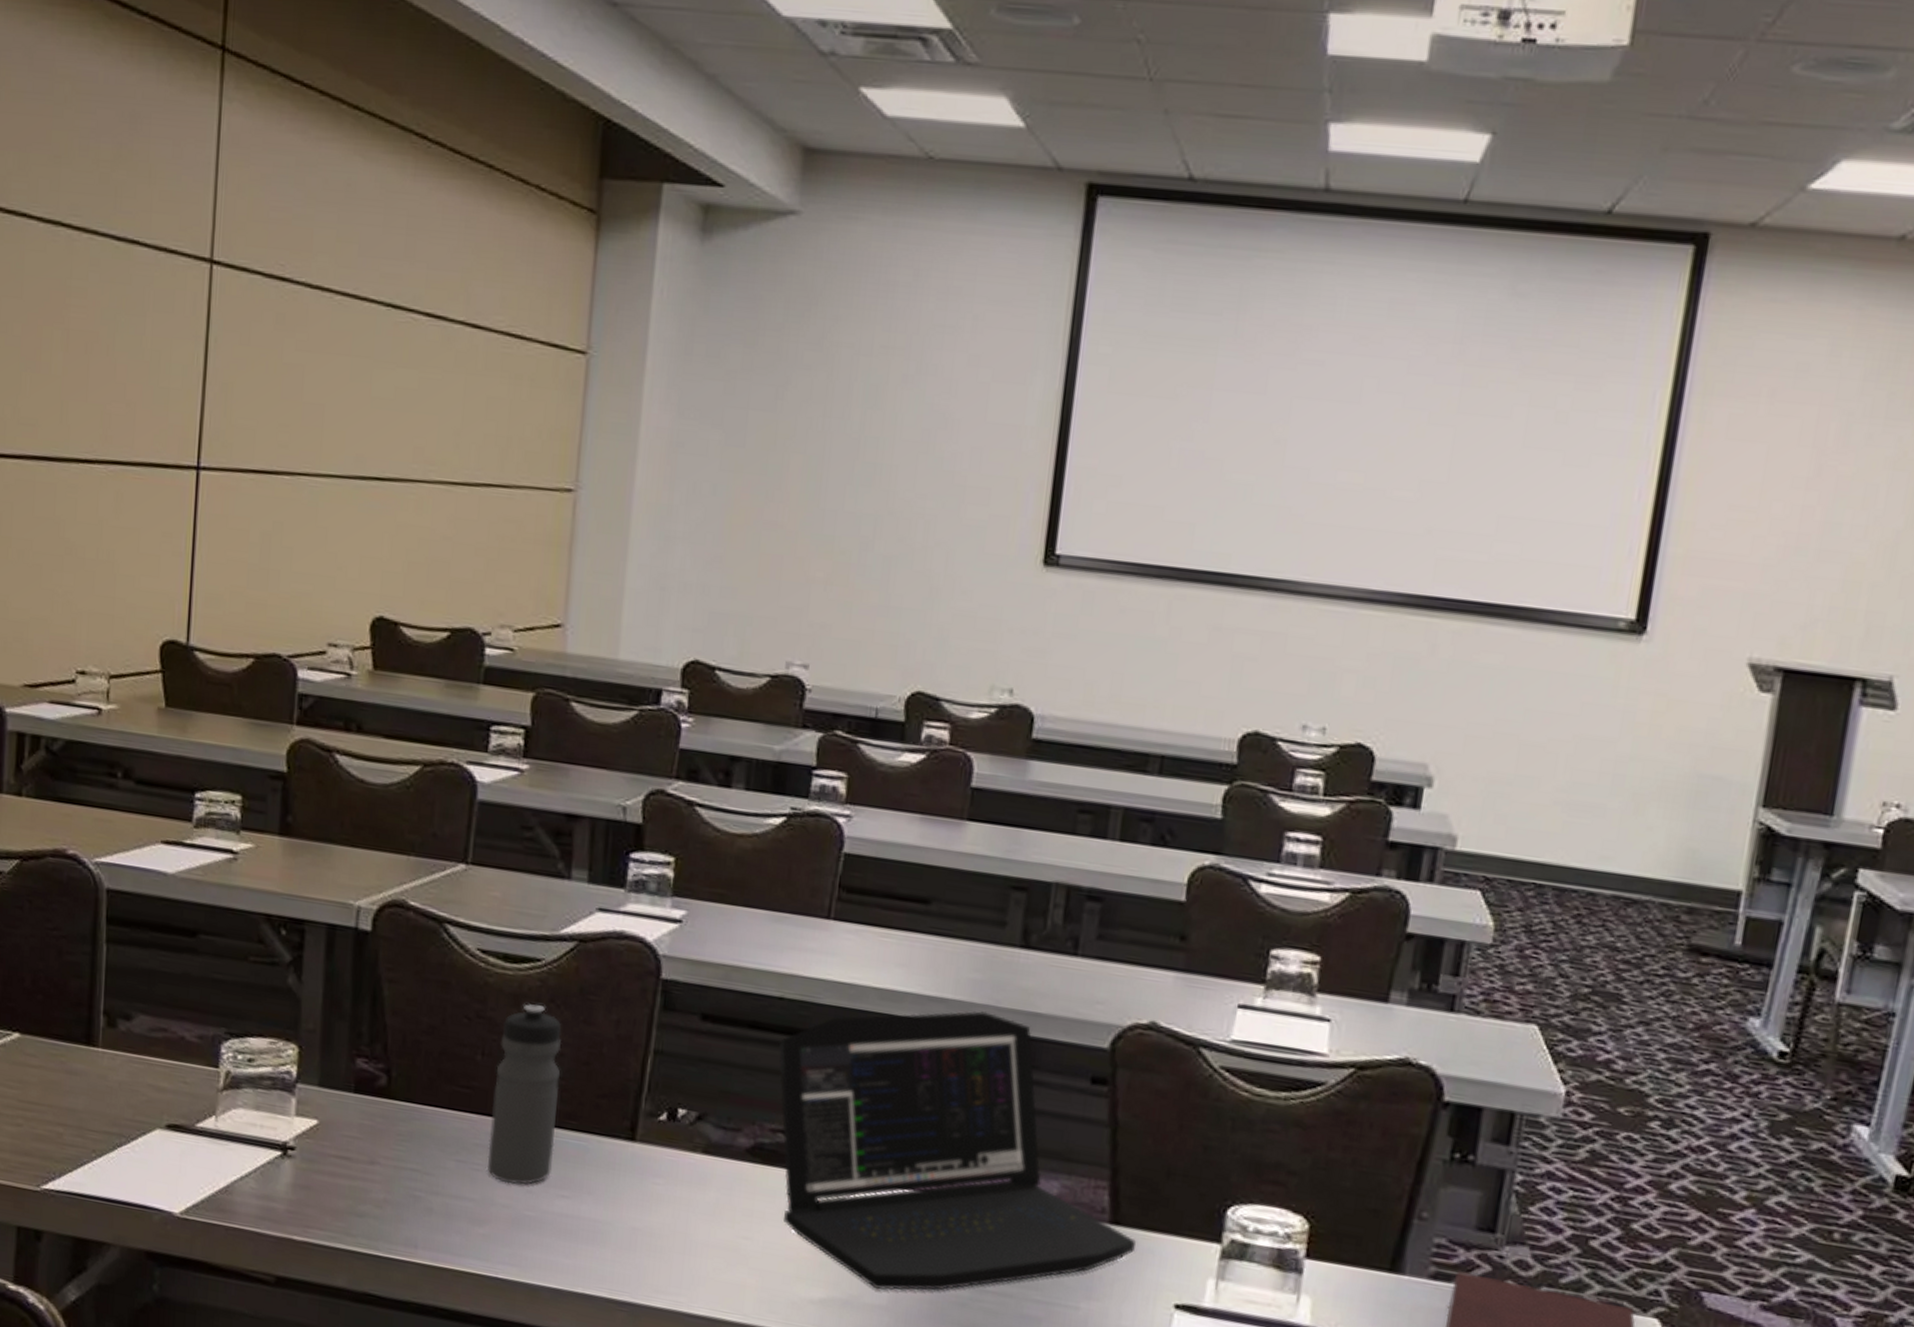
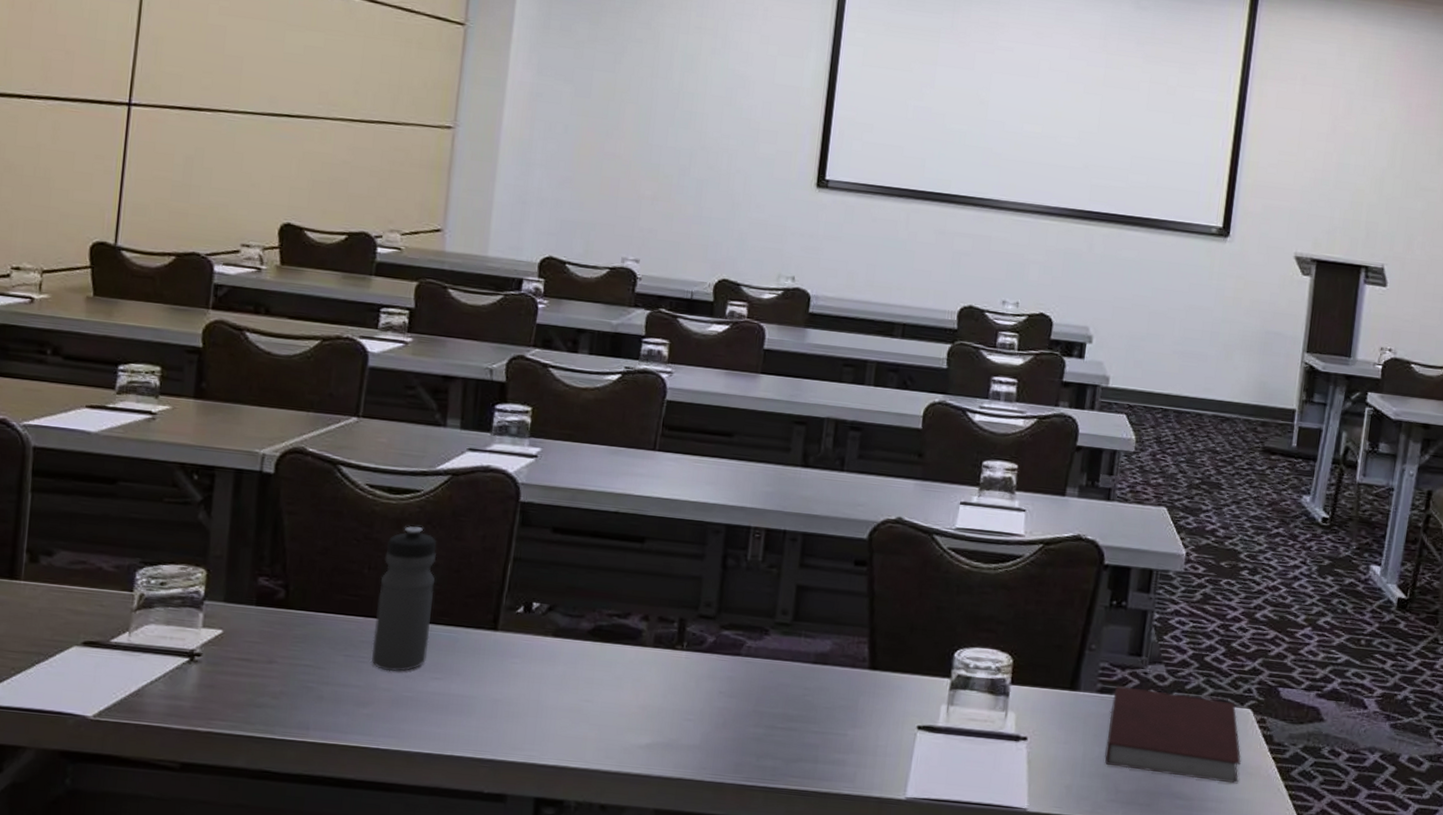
laptop: present [778,1011,1137,1291] -> none [614,515,889,733]

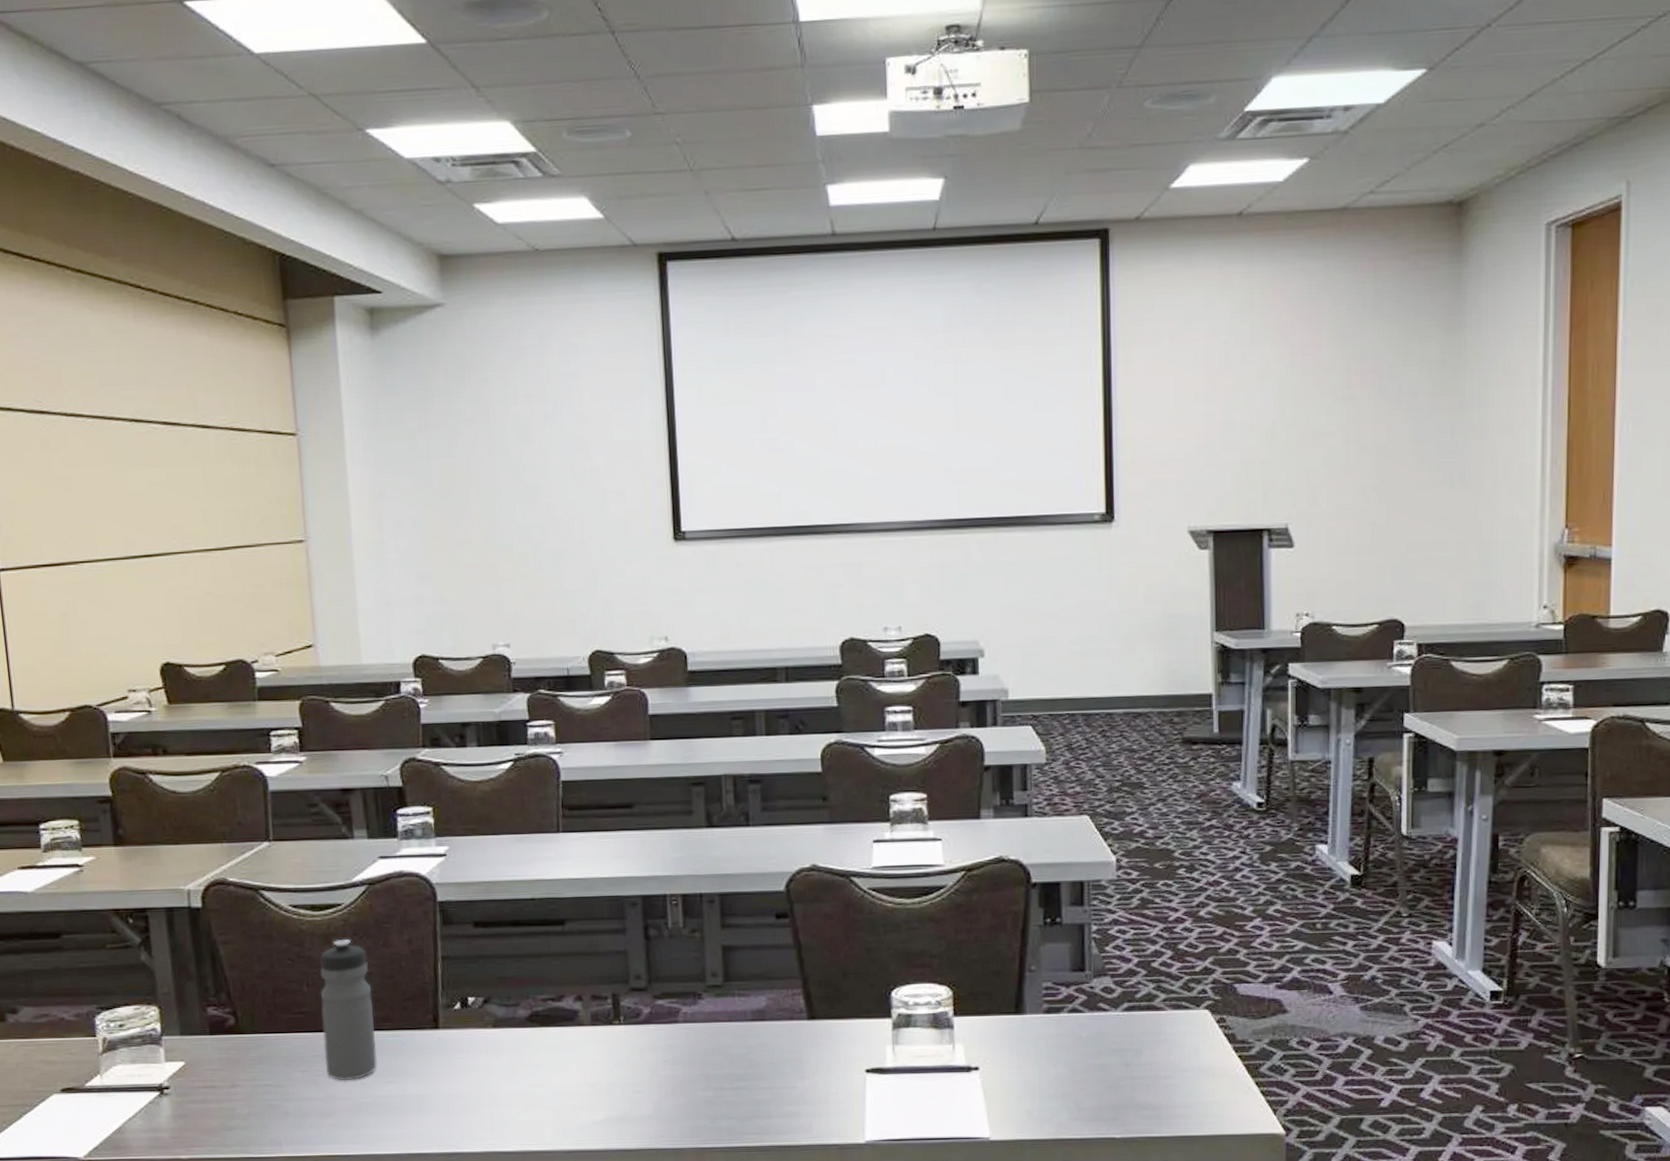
notebook: present [1105,685,1241,784] -> none [1061,1003,1205,1087]

